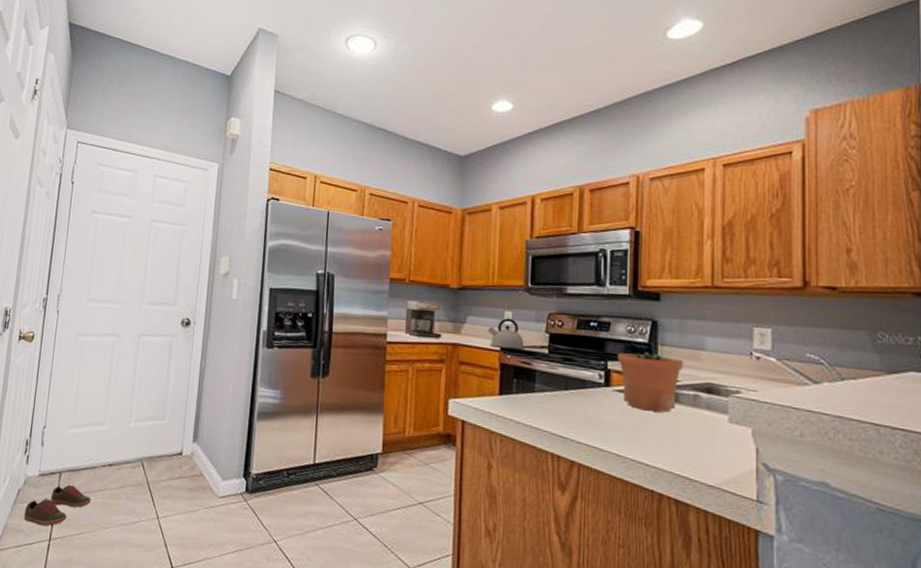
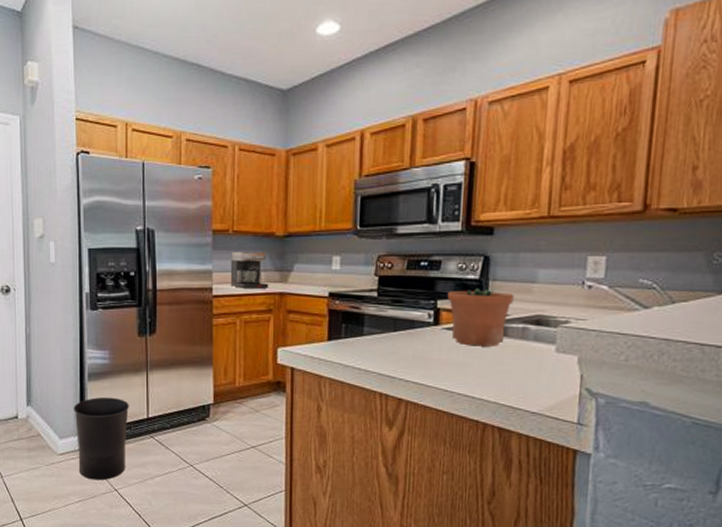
waste bin: none [238,438,296,529] -> present [74,397,129,481]
kettle: present [487,318,525,349] -> none [315,263,353,294]

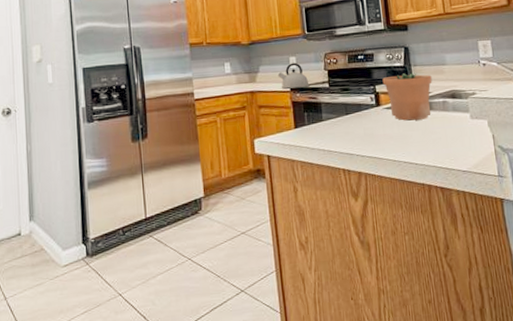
waste bin: present [74,397,129,481] -> none [75,202,128,288]
coffee maker: present [230,252,269,290] -> none [206,59,241,92]
kettle: none [315,263,353,294] -> present [277,62,310,89]

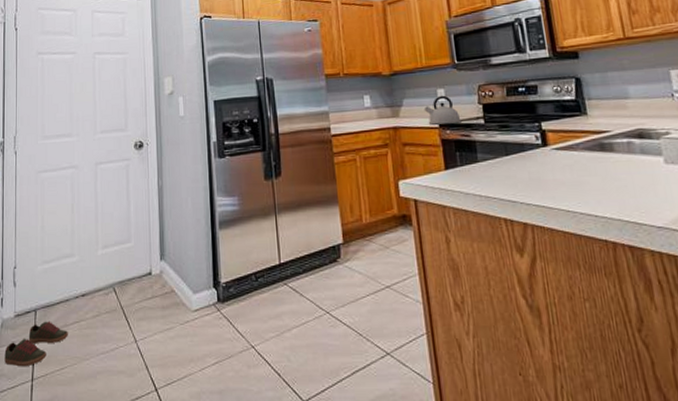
planter: present [382,73,433,121] -> none [549,108,613,164]

